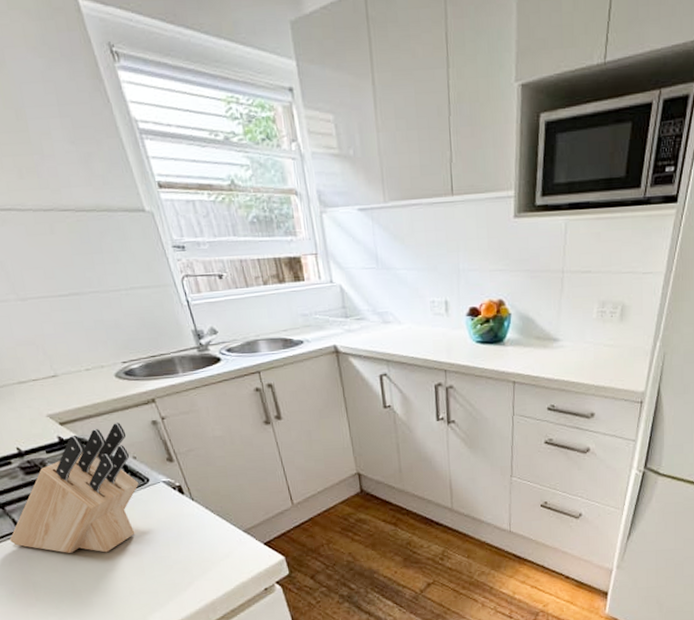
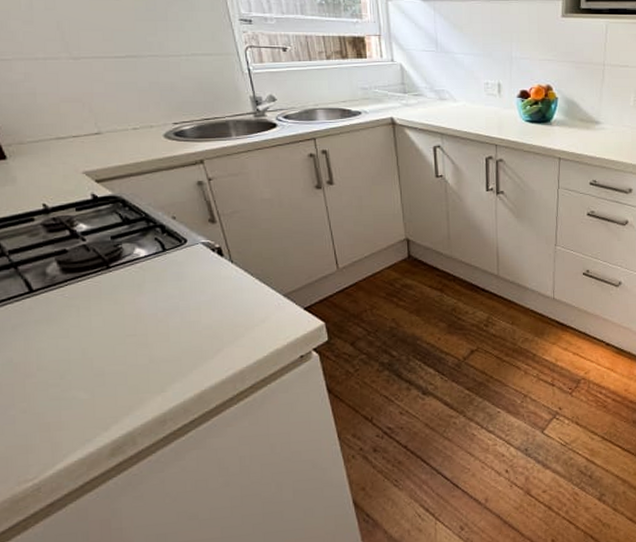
knife block: present [10,423,139,553] -> none [18,182,176,317]

